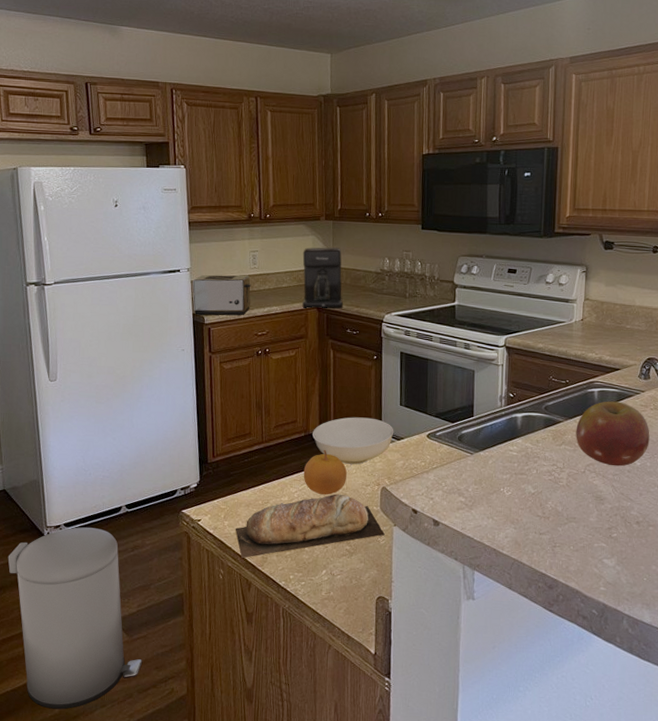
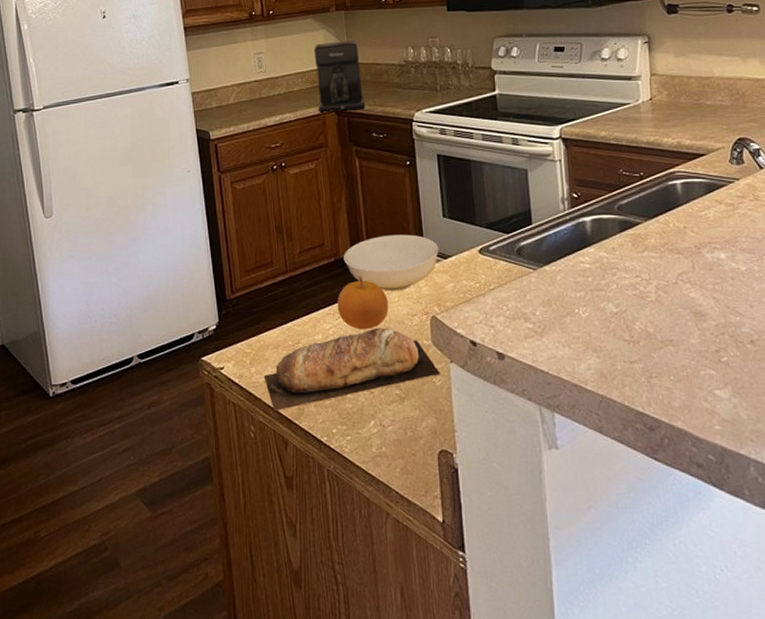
pedal bin: present [8,527,143,710] -> none [11,384,170,603]
toaster: present [192,274,251,316] -> none [193,81,261,131]
fruit: present [576,401,650,467] -> none [659,194,754,273]

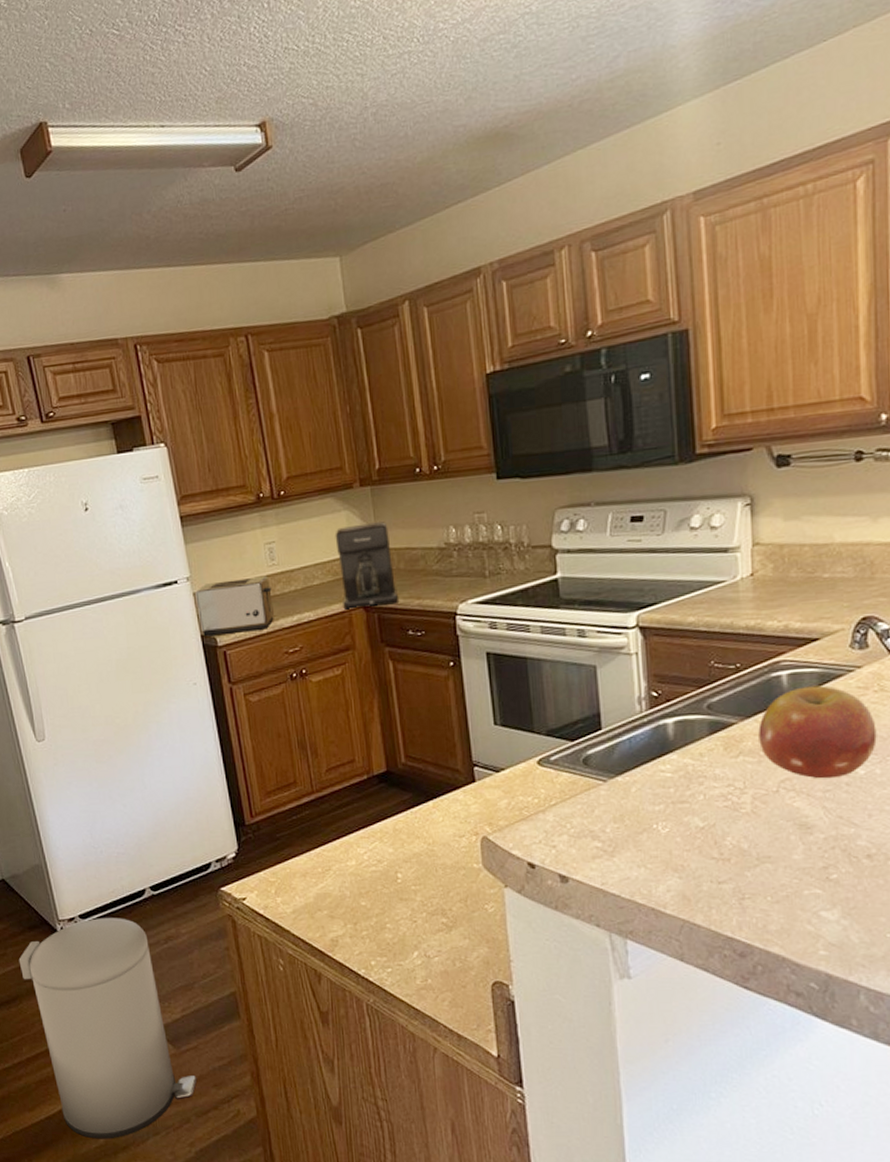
pedal bin: none [11,384,170,603] -> present [18,918,197,1139]
toaster: none [193,81,261,131] -> present [195,575,275,637]
bread loaf: present [263,327,440,412] -> none [291,850,493,944]
fruit: present [337,276,388,330] -> none [371,795,432,854]
bowl: present [344,234,439,291] -> none [378,745,490,811]
fruit: none [659,194,754,273] -> present [758,685,877,779]

